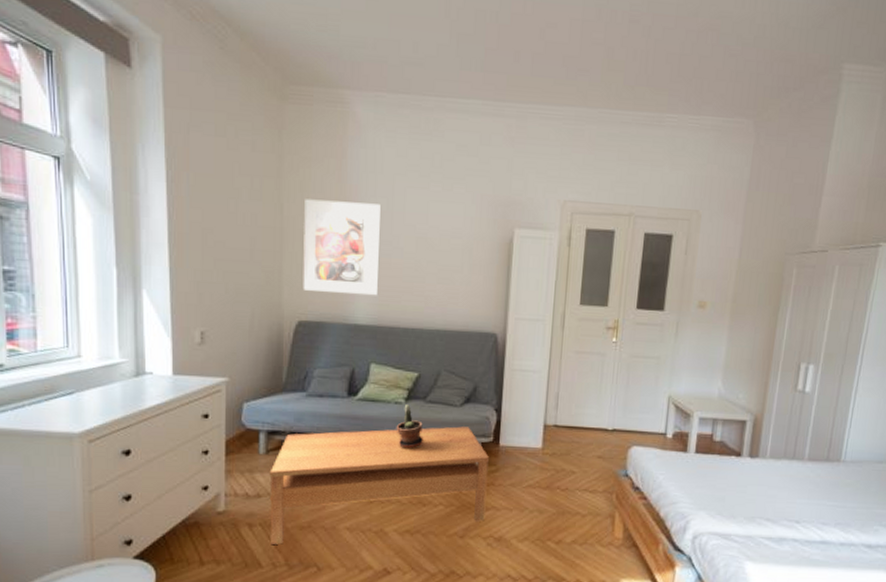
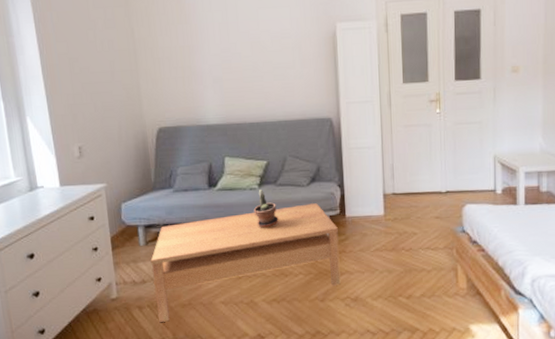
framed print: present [303,199,382,296] -> none [151,17,224,101]

